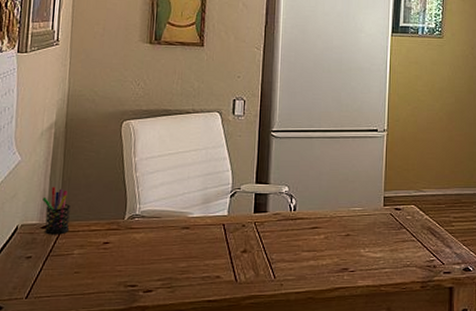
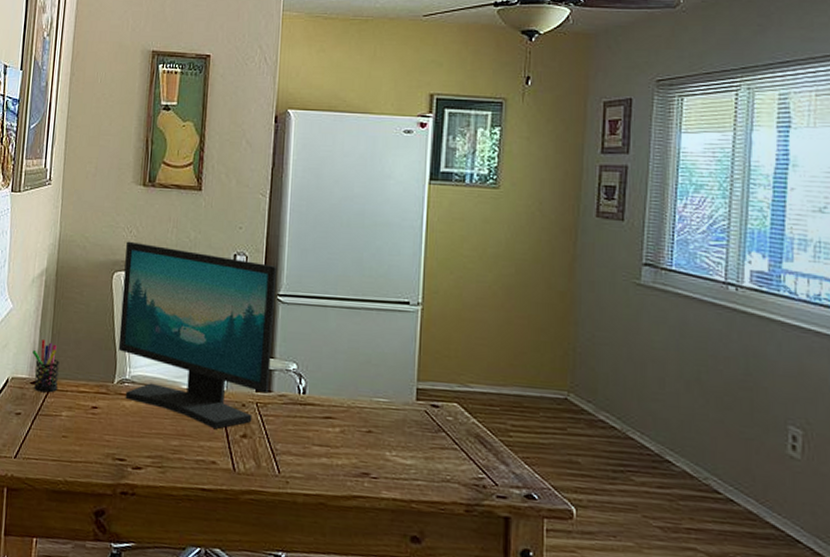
computer monitor: none [128,93,271,249] -> present [118,241,278,430]

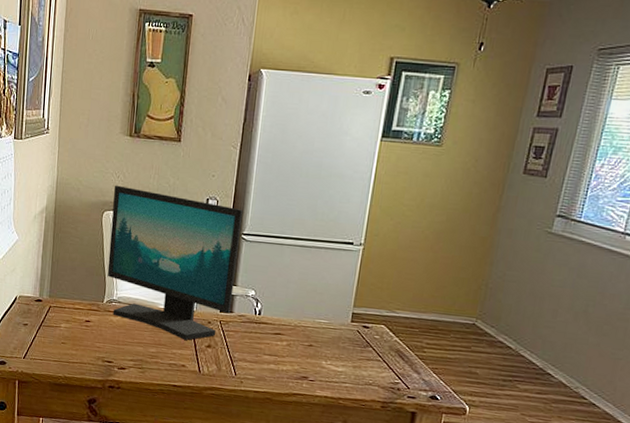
pen holder: present [32,340,59,393] -> none [36,266,58,309]

